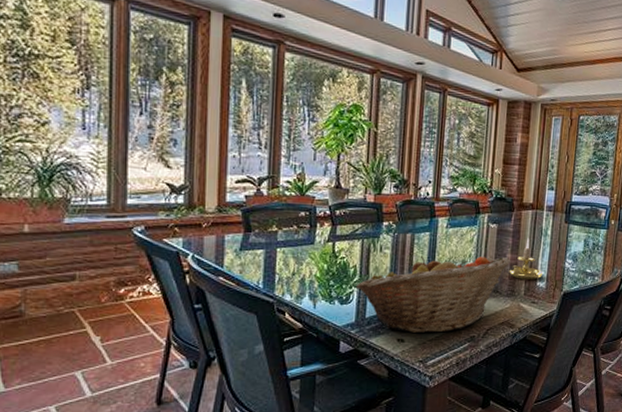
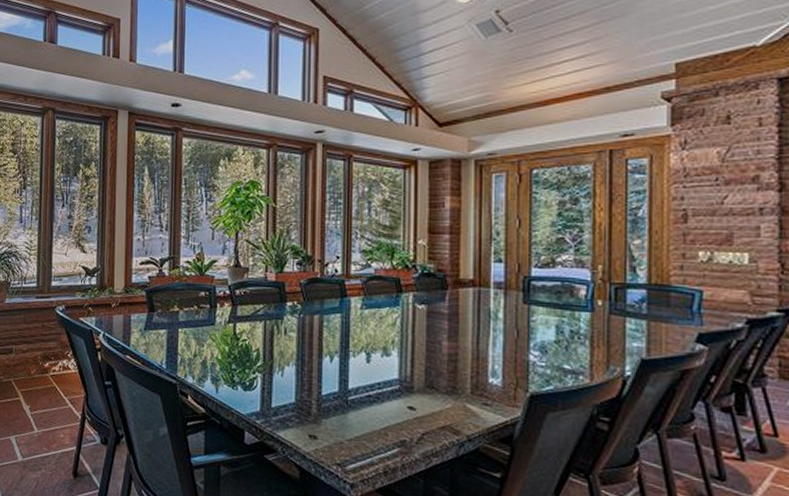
fruit basket: present [355,256,511,333] -> none [259,340,449,433]
candle holder: present [508,238,543,280] -> none [445,322,497,375]

